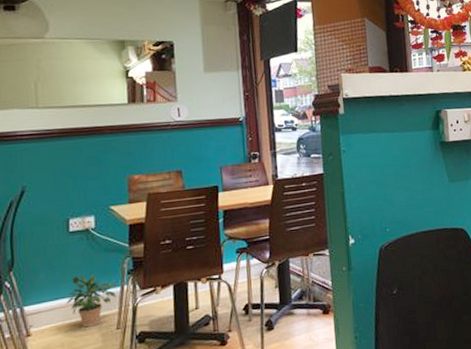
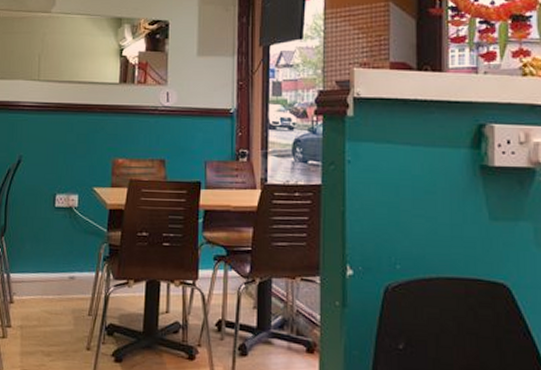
potted plant: present [66,275,118,328] -> none [46,253,93,307]

